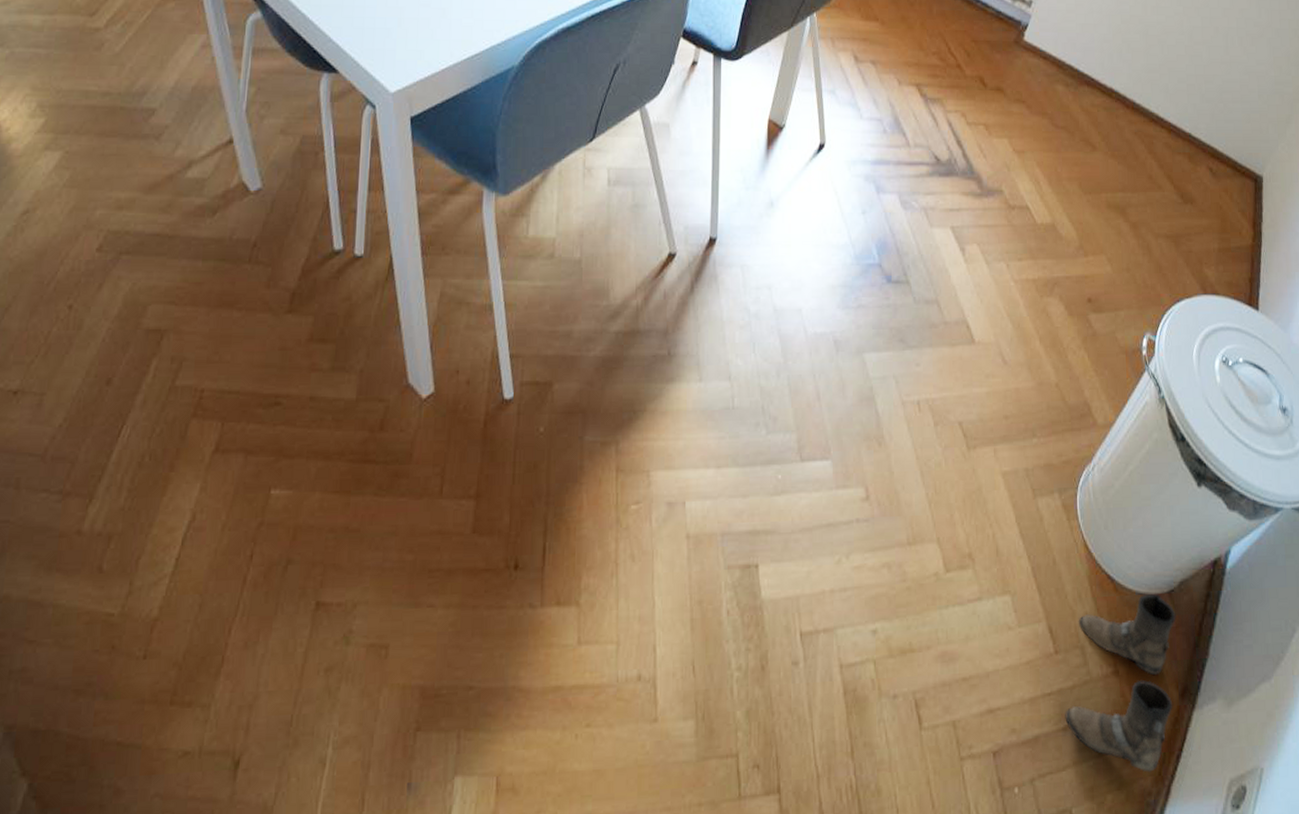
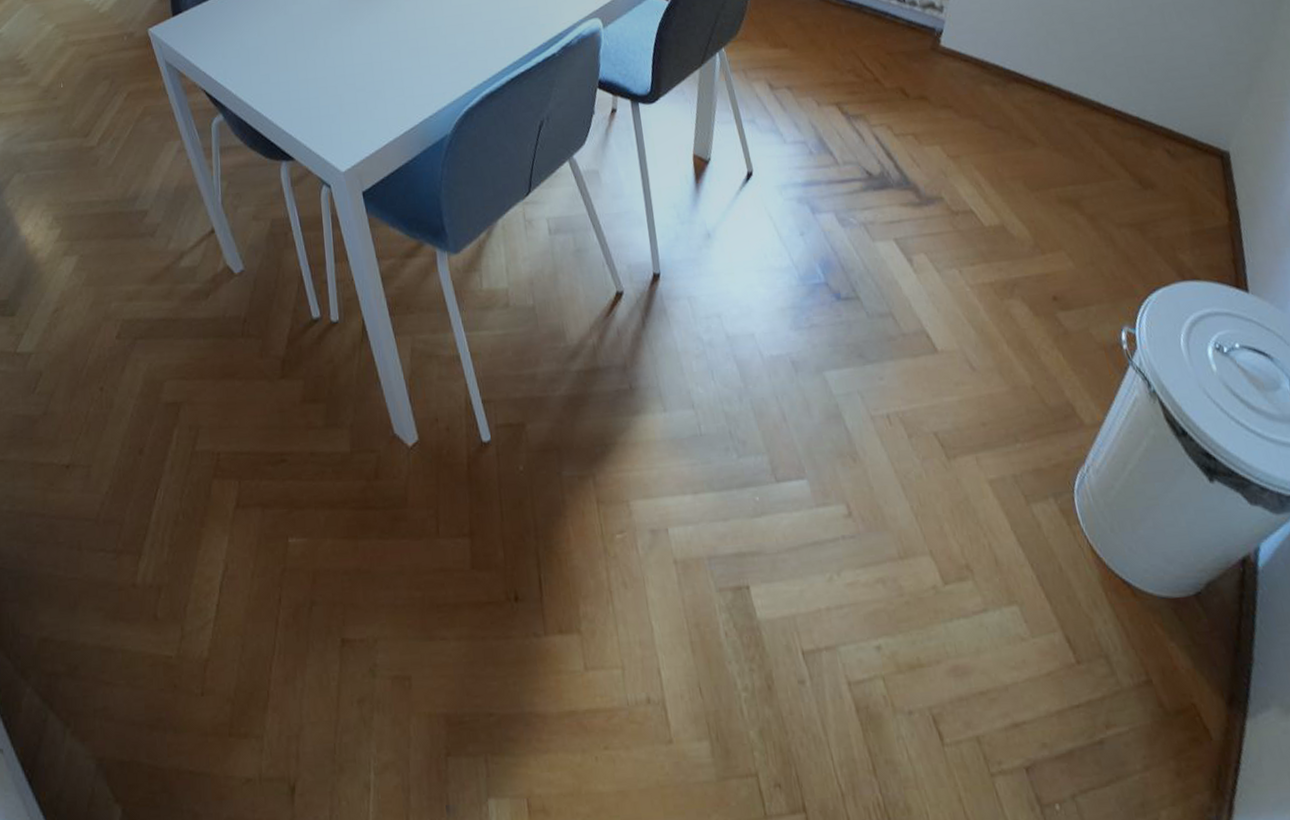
boots: present [1065,592,1176,772] -> none [1097,596,1222,787]

